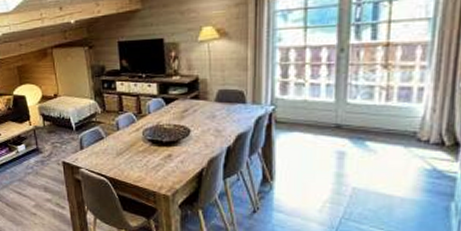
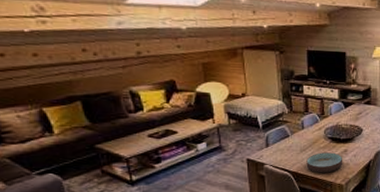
bowl: none [124,157,168,181] -> present [306,152,343,173]

